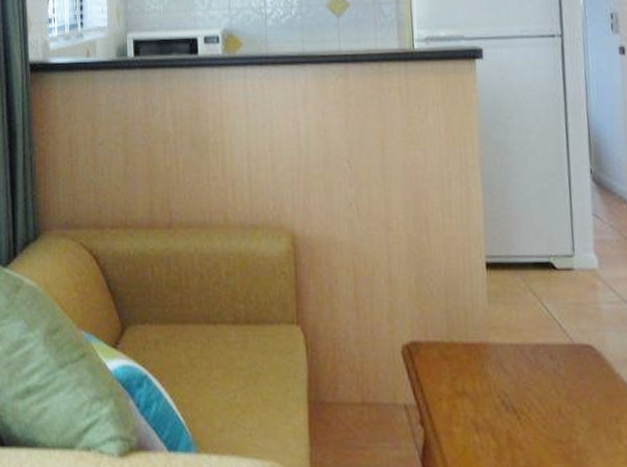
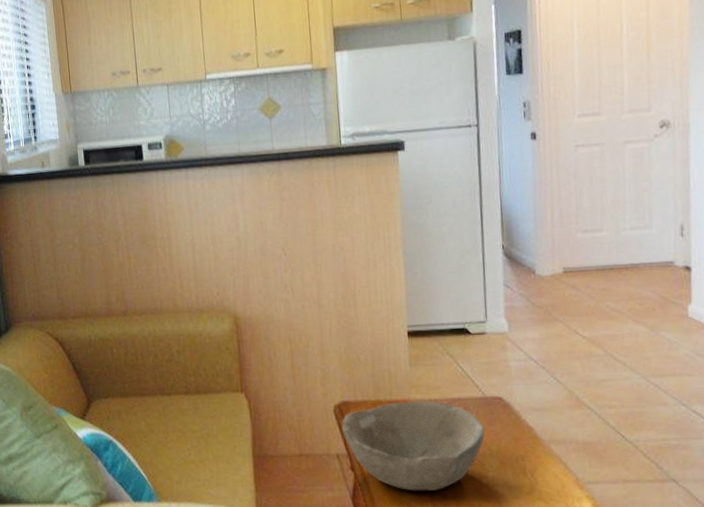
bowl: none [410,345,574,455] -> present [341,401,485,491]

